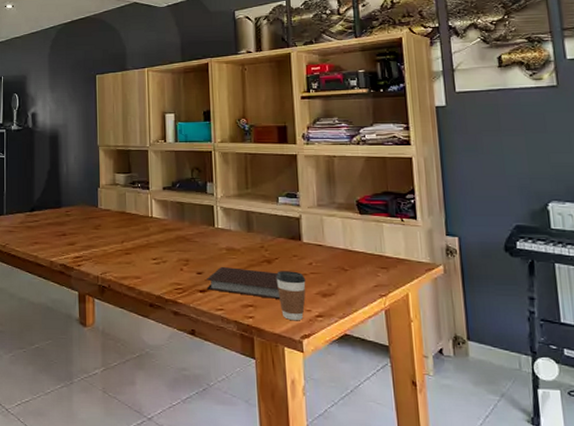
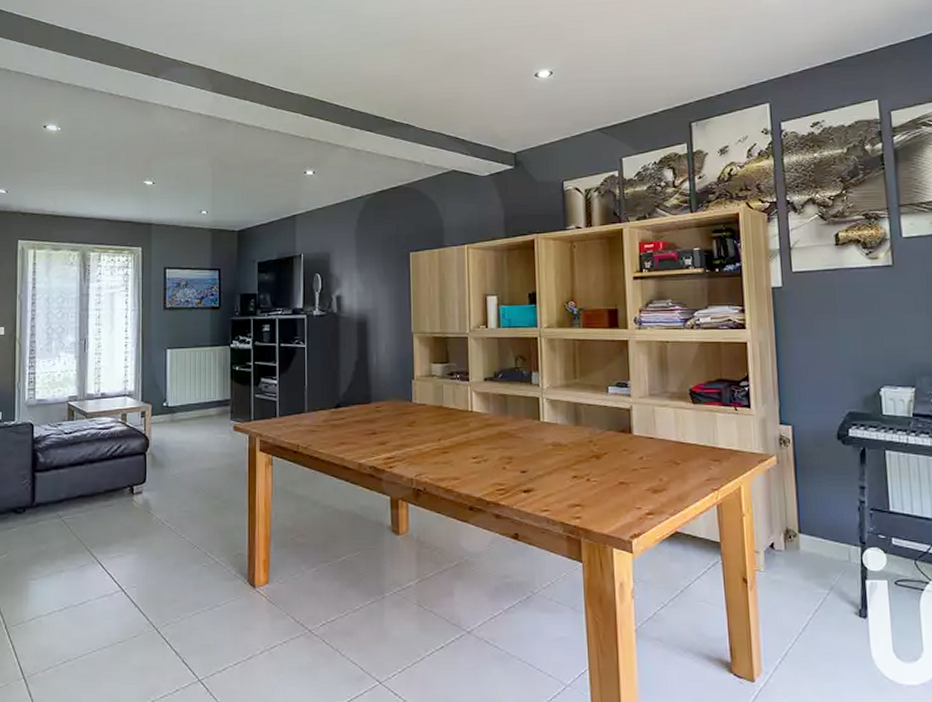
notebook: present [206,266,281,299] -> none [530,463,610,497]
coffee cup: present [275,271,306,321] -> none [604,466,636,520]

